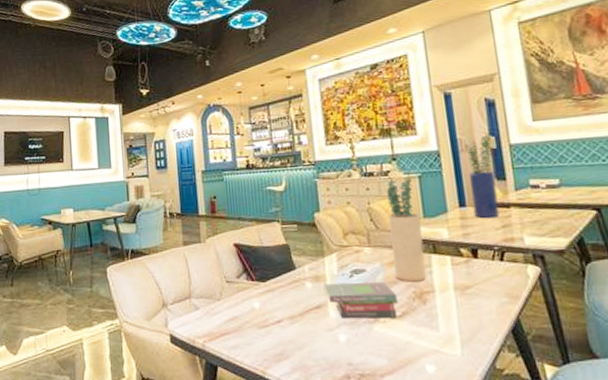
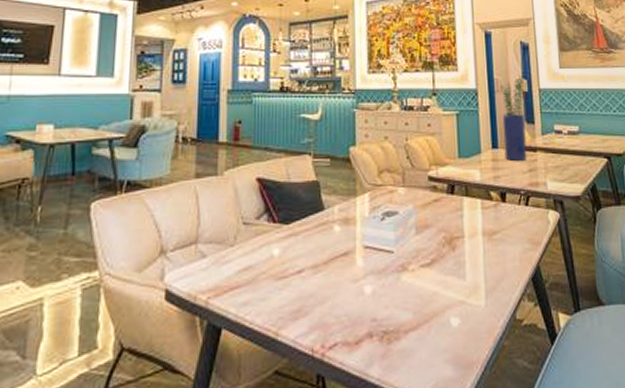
books: present [323,282,398,319] -> none [353,226,428,268]
vase: present [386,170,427,282] -> none [424,107,458,227]

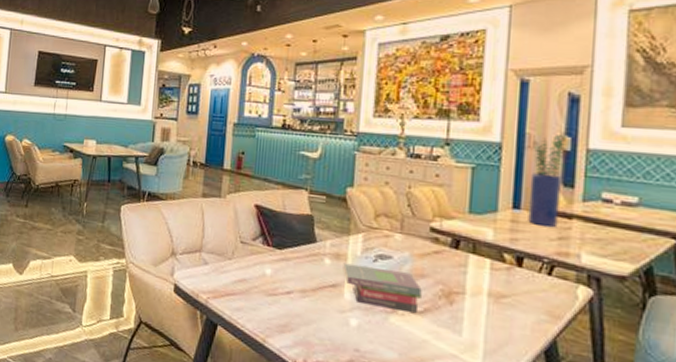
books: none [353,226,428,268] -> present [343,263,422,313]

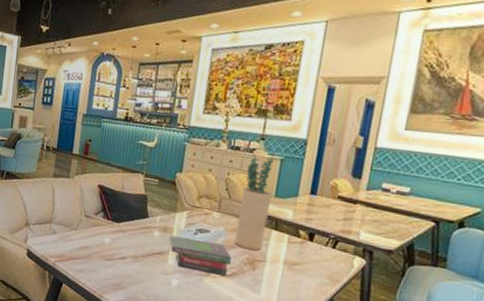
vase: none [423,159,465,281] -> present [234,152,276,251]
vase: present [528,130,567,228] -> none [321,131,361,211]

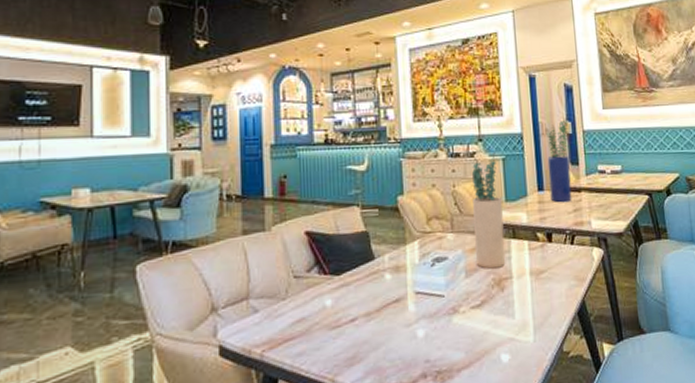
books: present [168,235,232,276] -> none [403,270,477,311]
vase: none [321,131,361,211] -> present [547,117,572,203]

